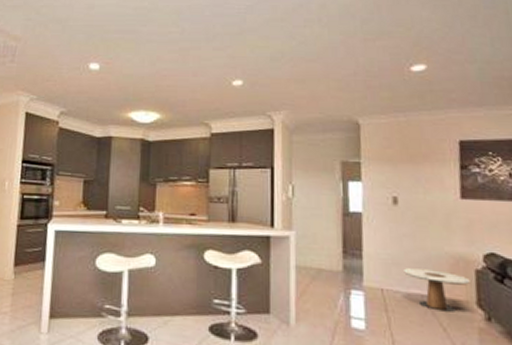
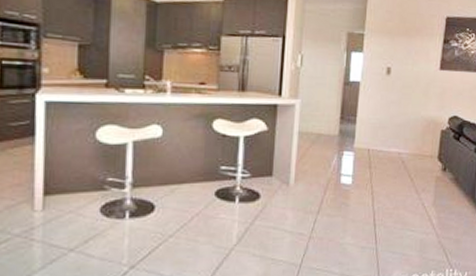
side table: present [404,268,470,312] -> none [387,131,436,165]

